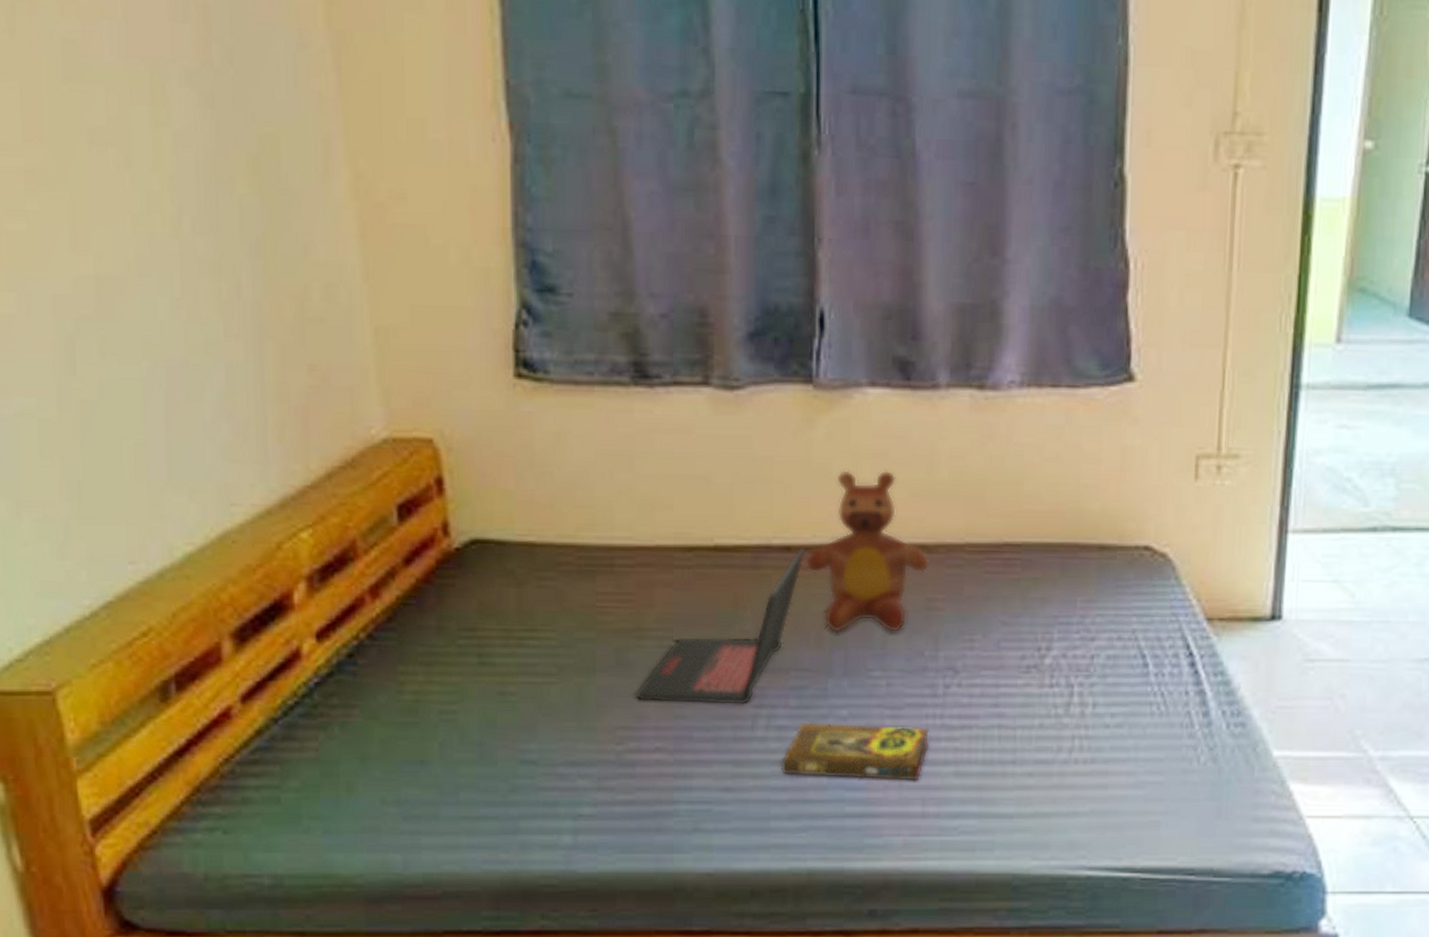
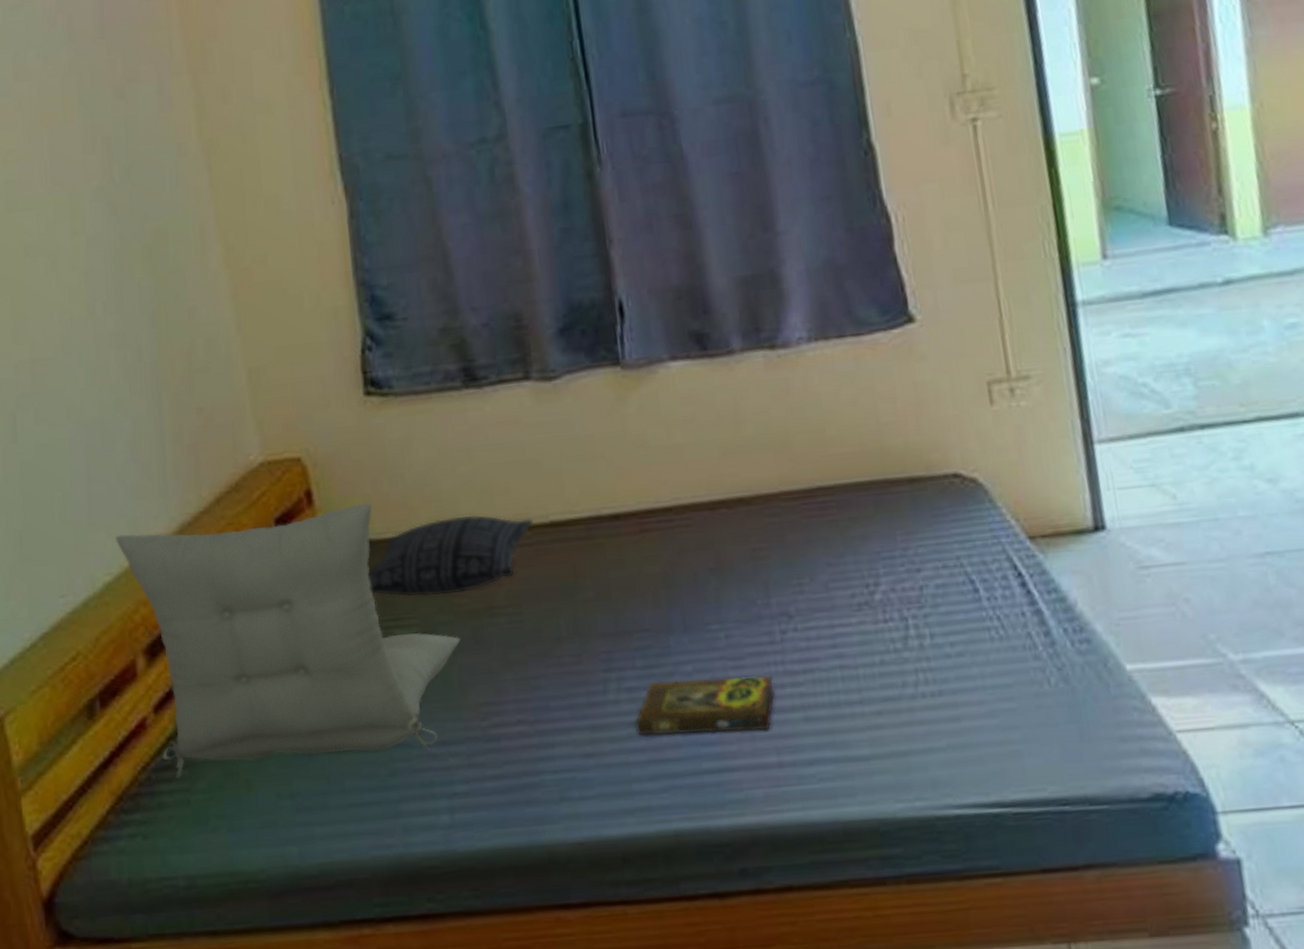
seat cushion: none [201,500,602,774] -> present [116,503,461,778]
pillow: none [502,527,696,610] -> present [367,514,534,597]
laptop: present [635,547,805,706] -> none [493,514,633,677]
teddy bear: present [805,470,930,633] -> none [633,433,750,591]

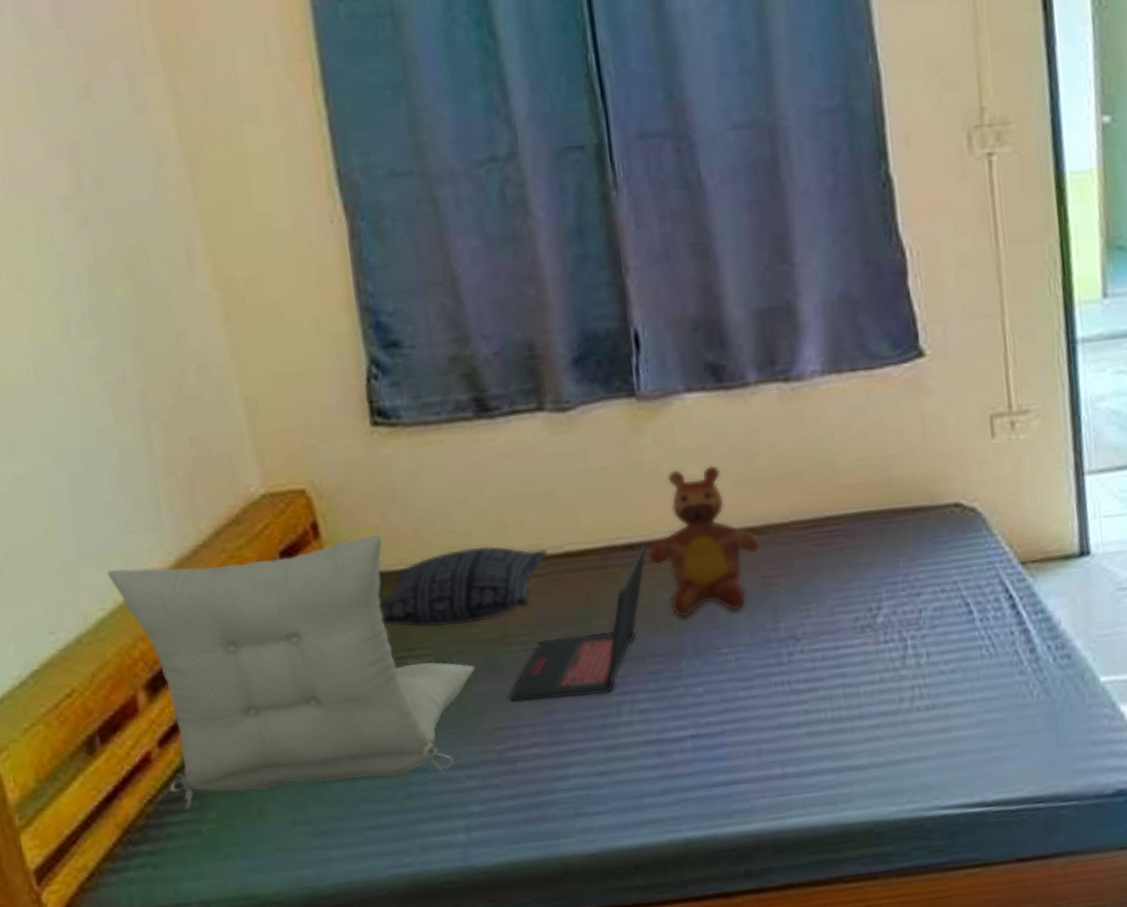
laptop: none [493,514,633,677] -> present [508,544,648,703]
teddy bear: none [633,433,750,591] -> present [648,464,761,618]
book: present [635,676,776,736] -> none [647,695,782,754]

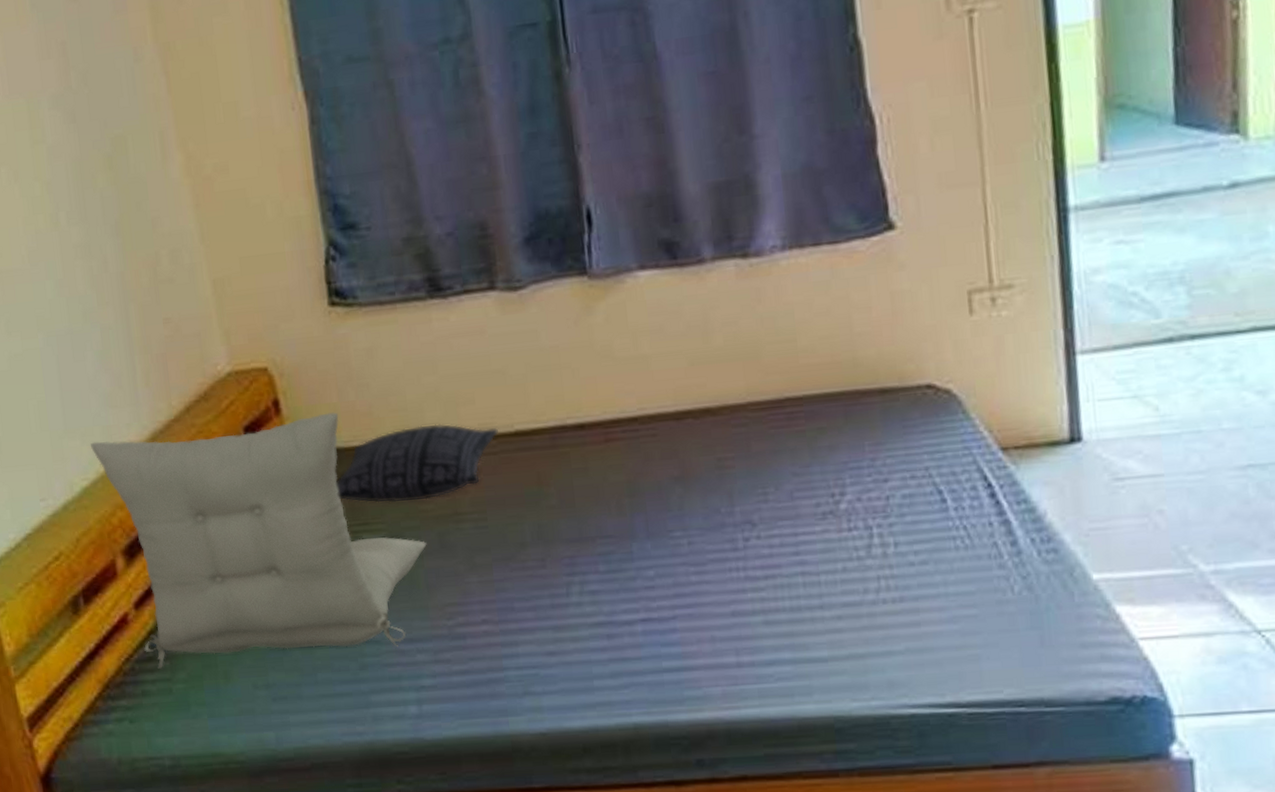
laptop: present [508,544,648,703] -> none [459,424,598,579]
teddy bear: present [648,464,761,618] -> none [598,343,716,499]

